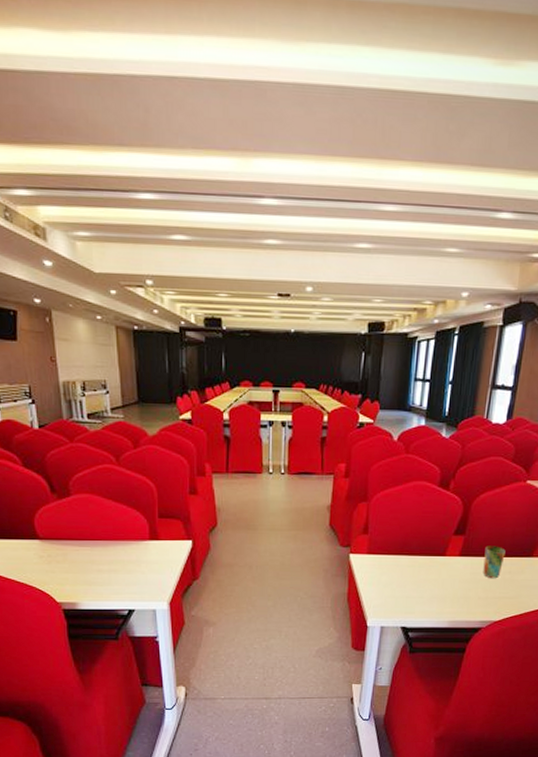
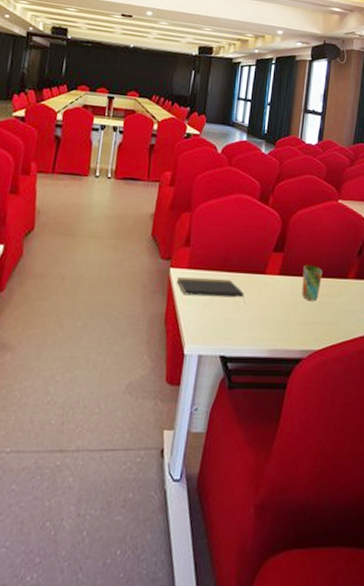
notepad: none [356,562,424,583] -> present [176,277,245,304]

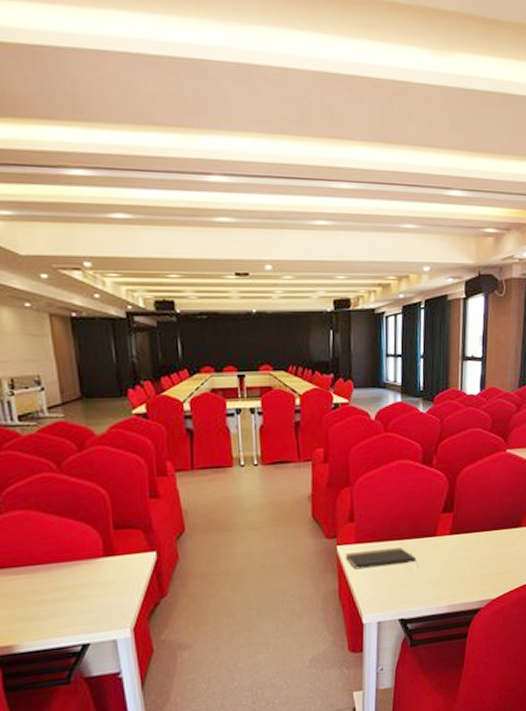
cup: present [302,265,323,302] -> none [474,519,495,555]

